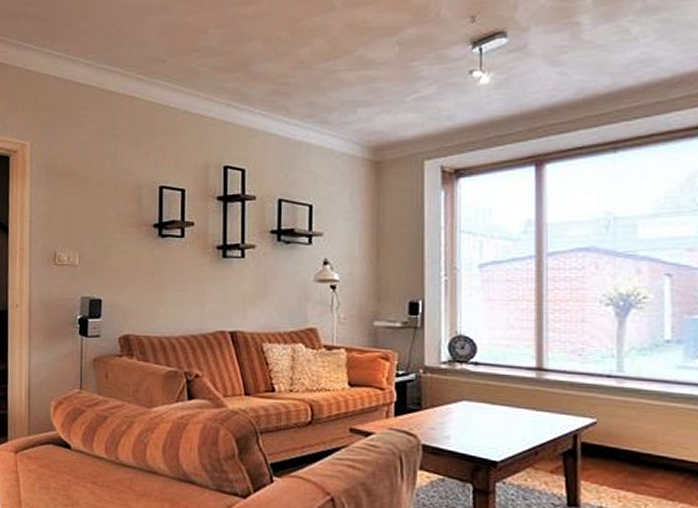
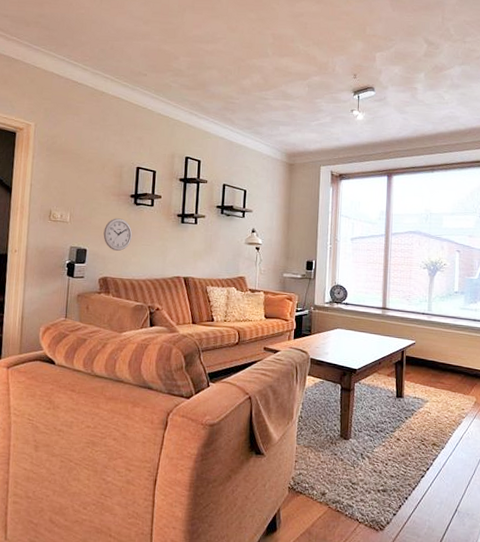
wall clock: none [121,256,159,299] -> present [103,218,133,251]

